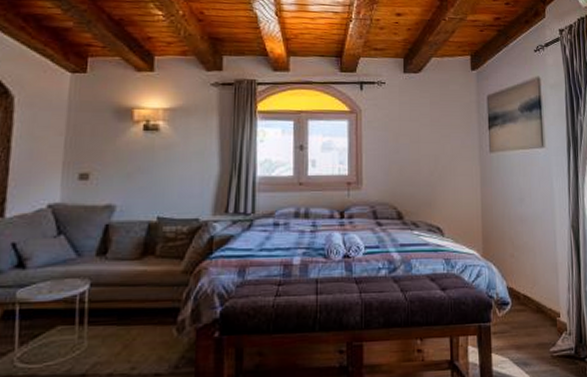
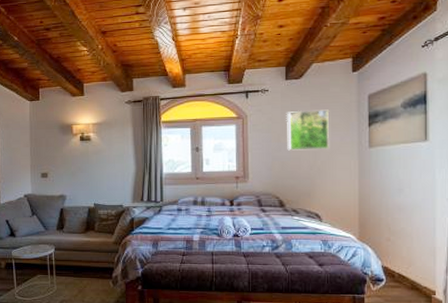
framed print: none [404,107,450,153] -> present [286,109,330,151]

